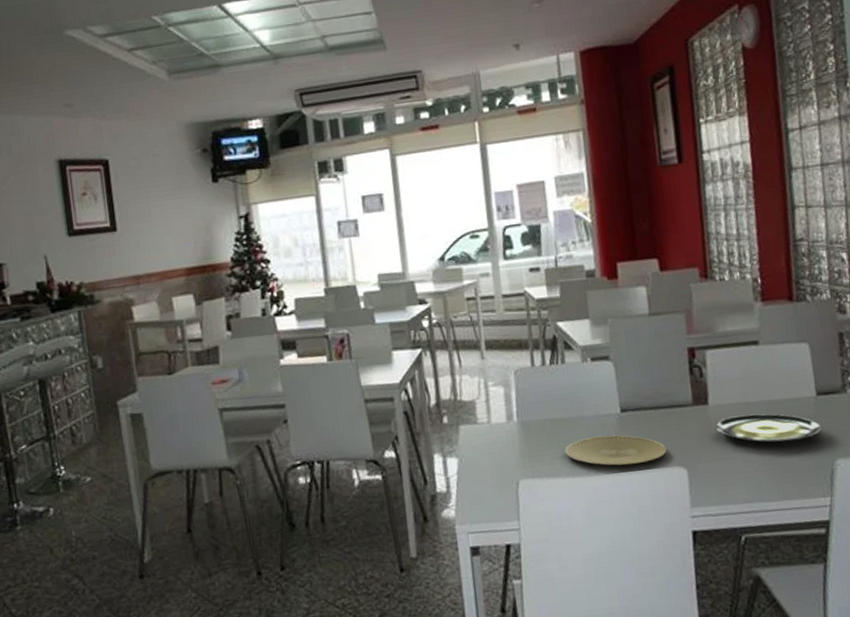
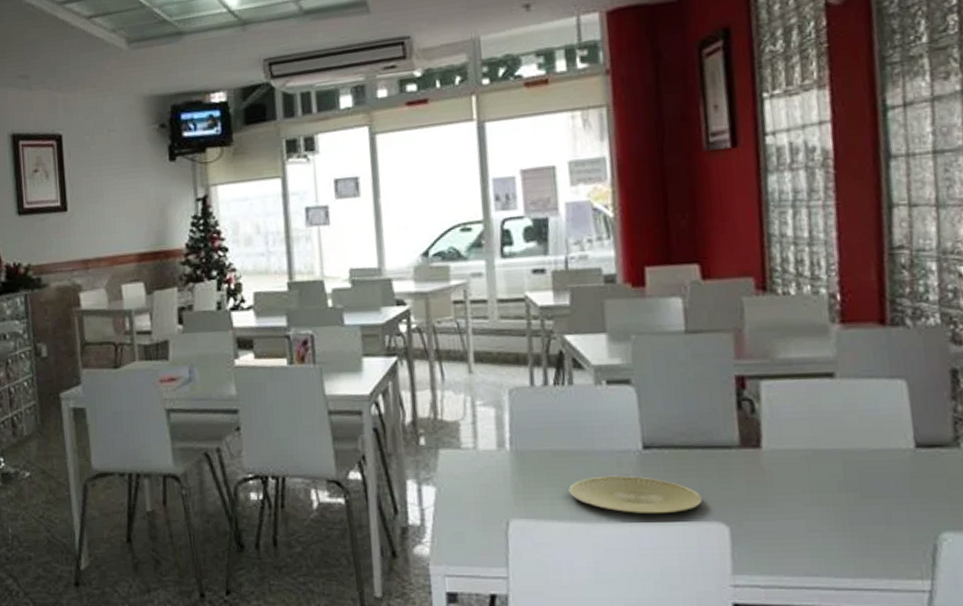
plate: present [715,414,822,443] -> none [769,465,922,504]

